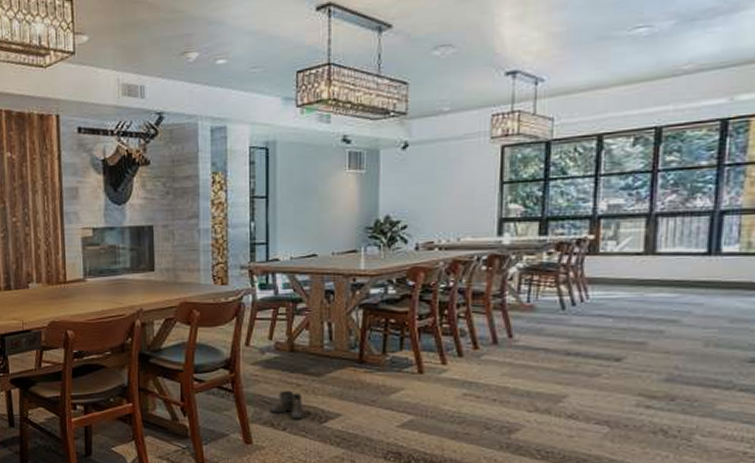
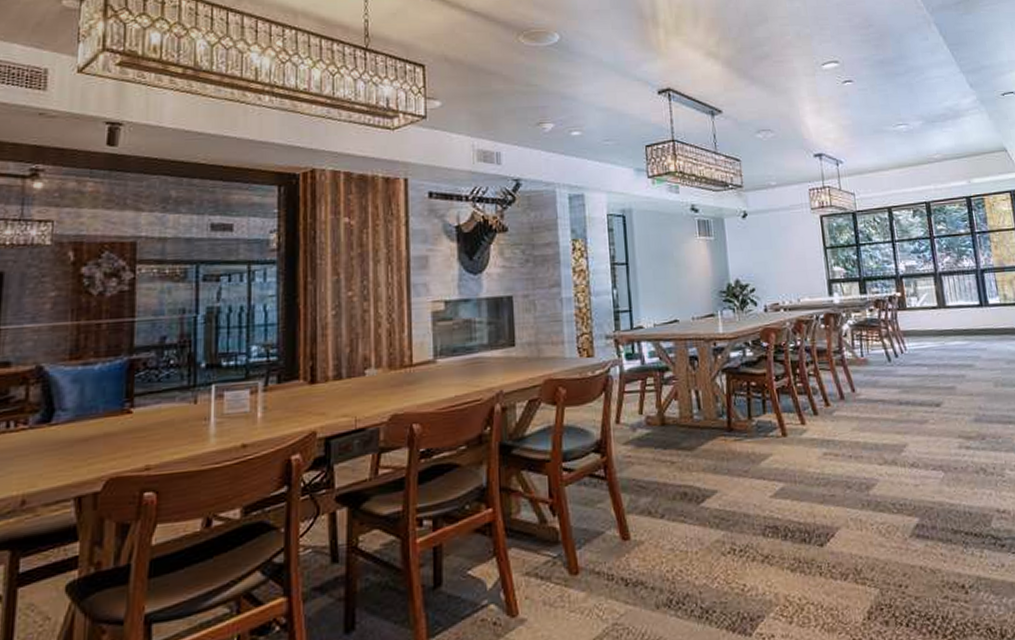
boots: present [270,390,308,420] -> none [646,469,685,504]

